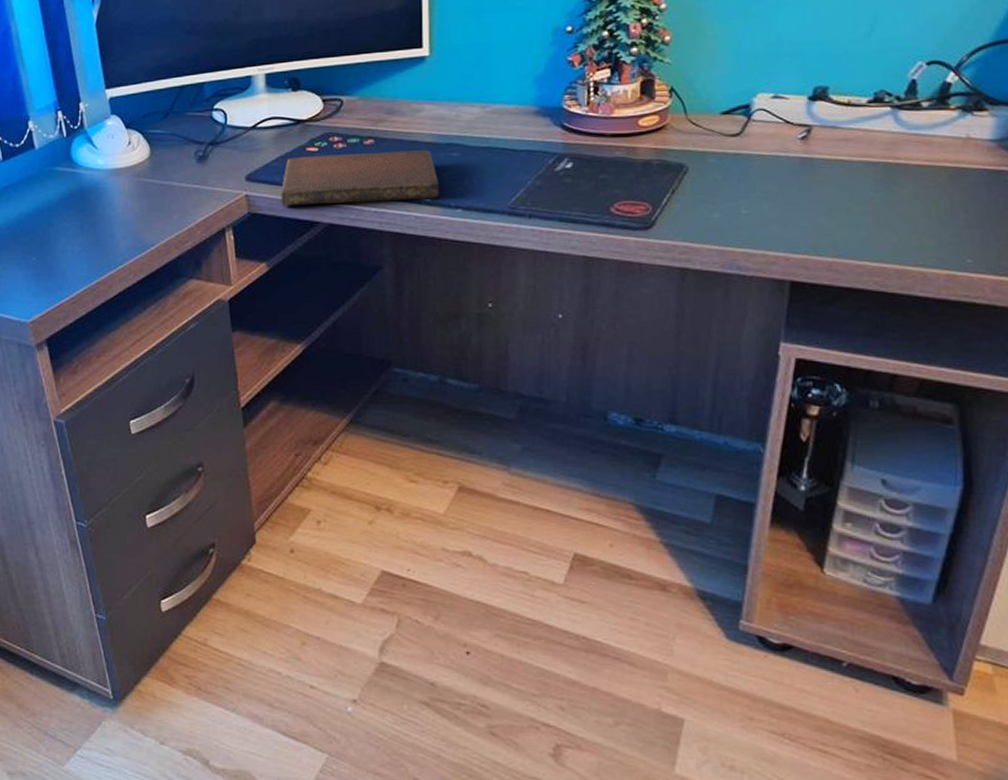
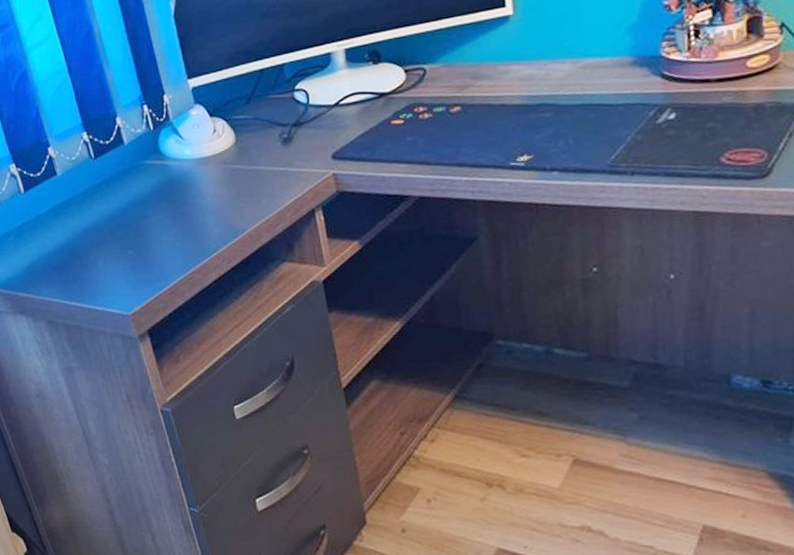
notebook: present [280,150,440,206] -> none [367,112,534,182]

